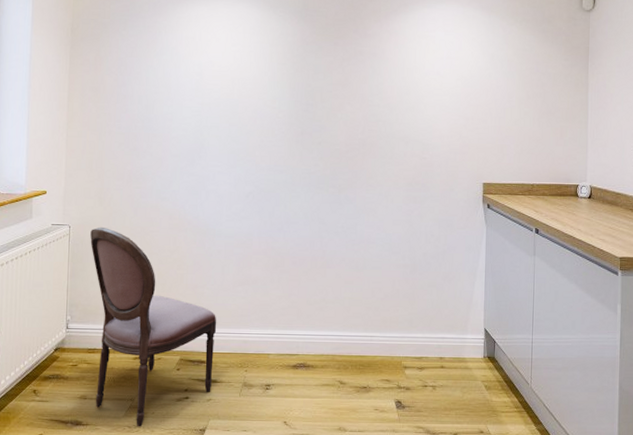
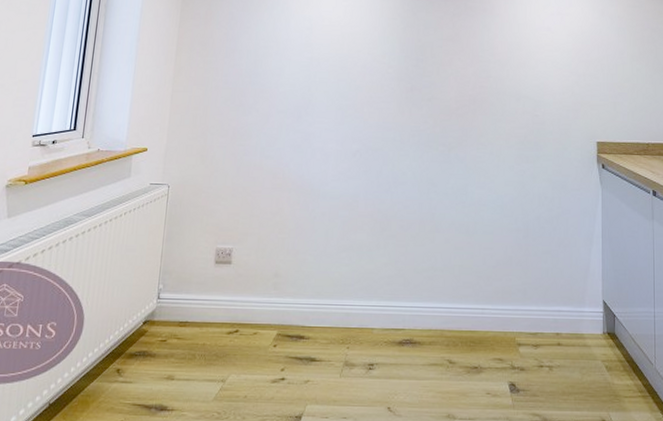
dining chair: present [90,226,217,427] -> none [183,186,319,413]

